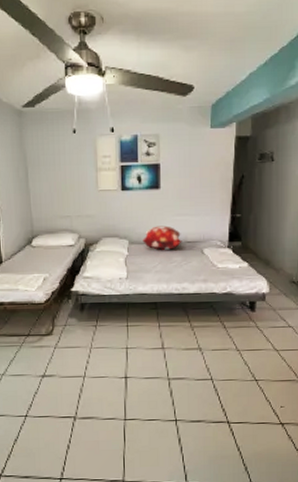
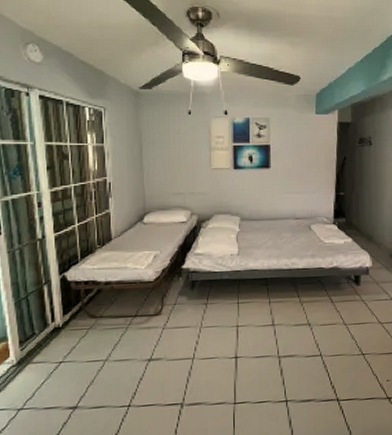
decorative pillow: present [143,225,182,250] -> none [254,203,291,227]

